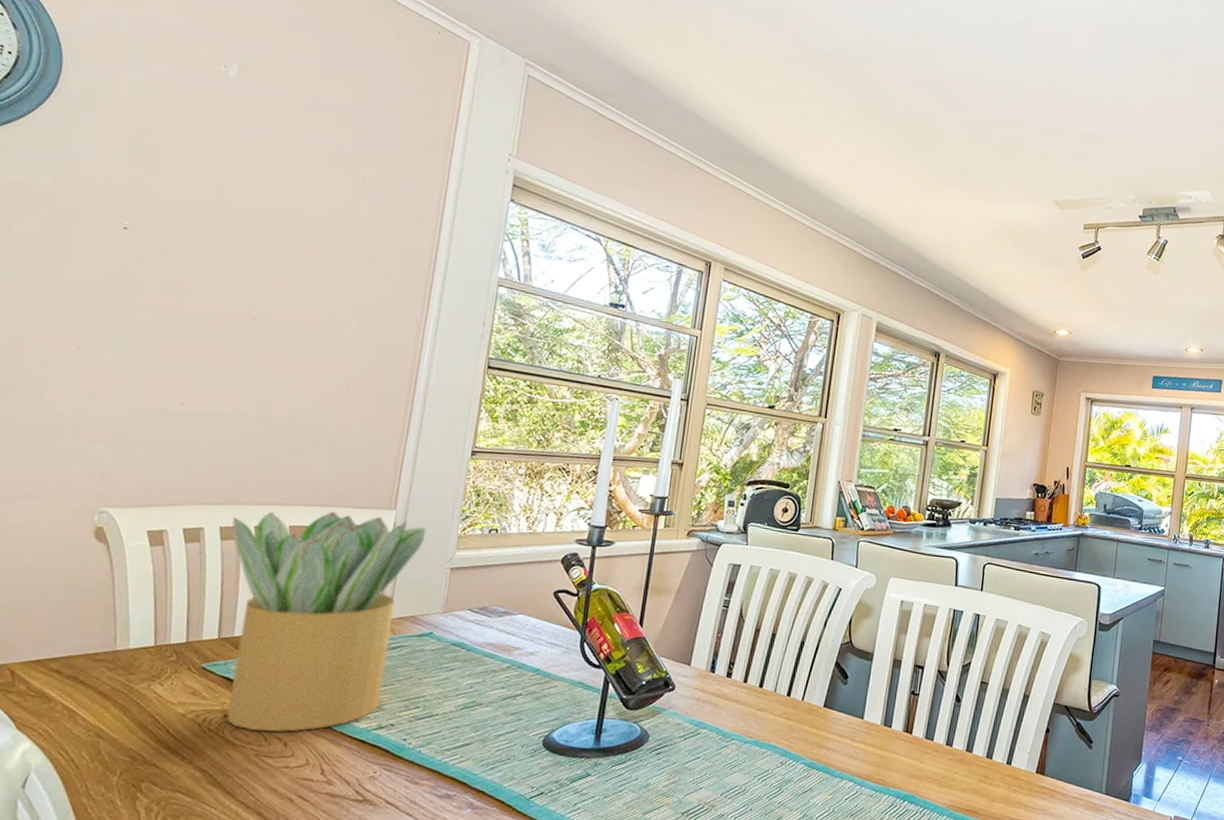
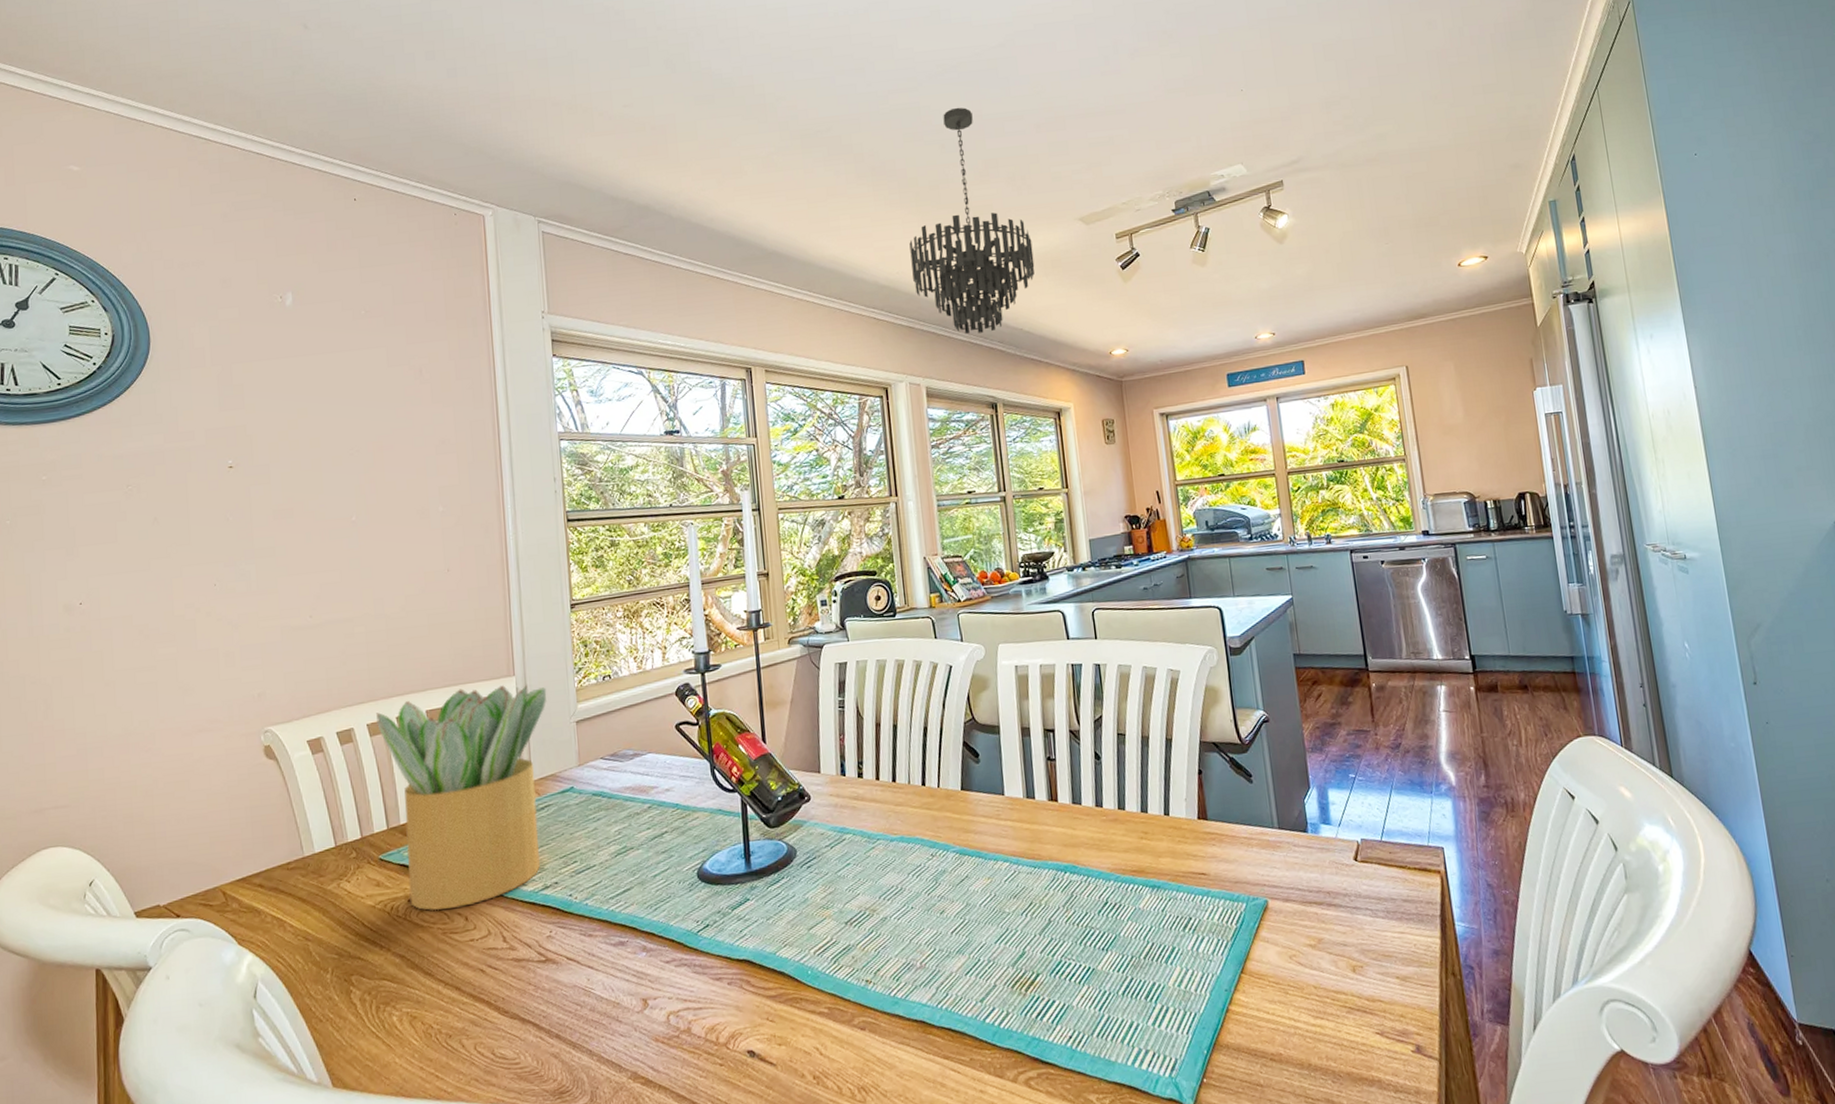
chandelier: none [888,68,1007,285] -> present [909,107,1035,334]

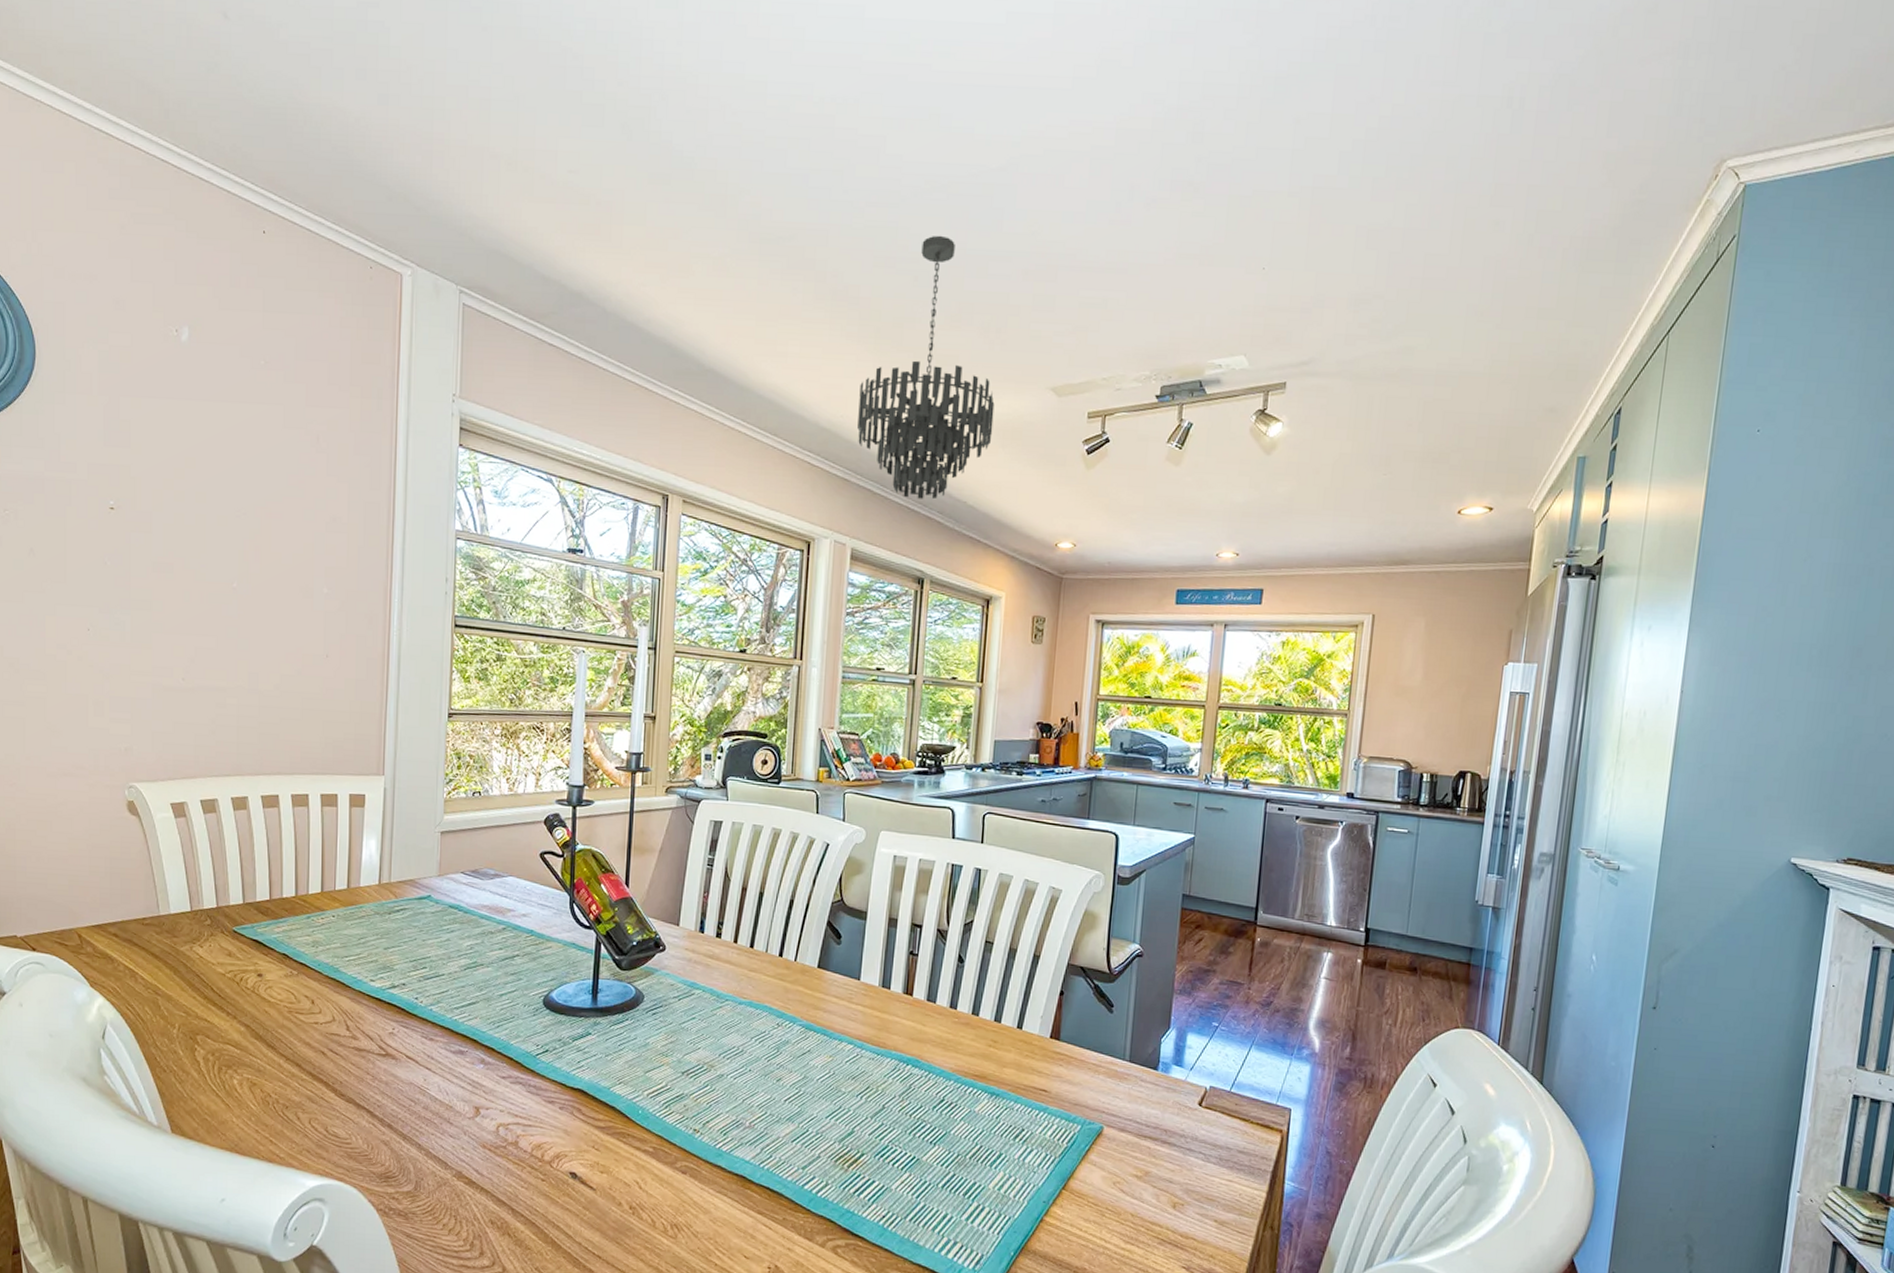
potted plant: present [376,684,547,911] -> none [241,779,415,990]

